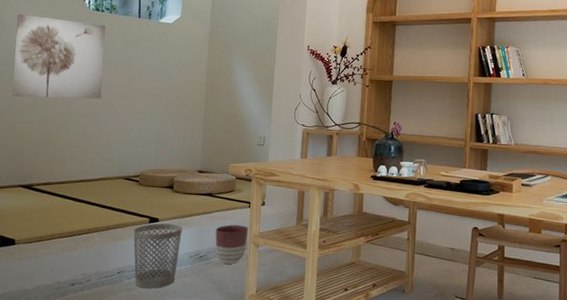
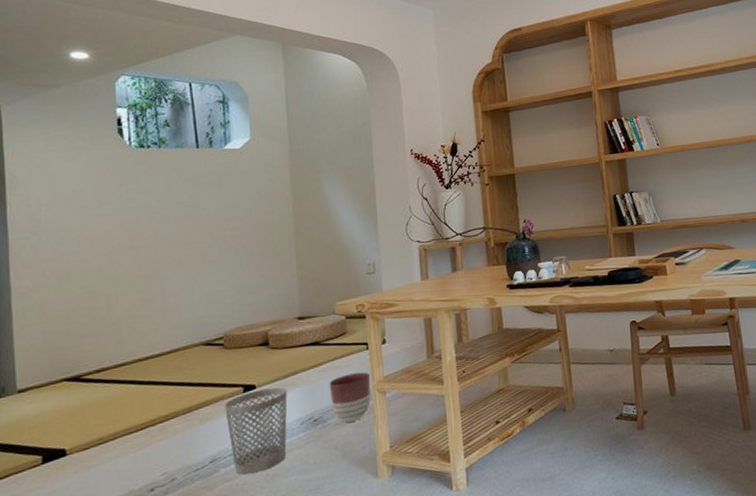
wall art: present [12,13,106,99] -> none [33,163,160,269]

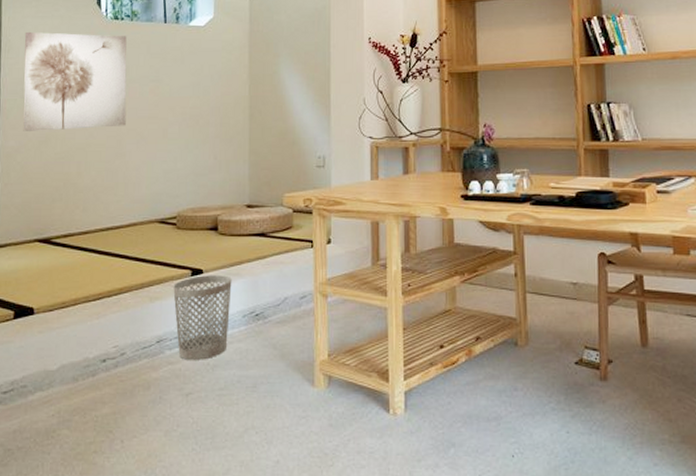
wall art: none [33,163,160,269] -> present [23,31,127,131]
planter: present [329,372,371,423] -> none [272,271,314,322]

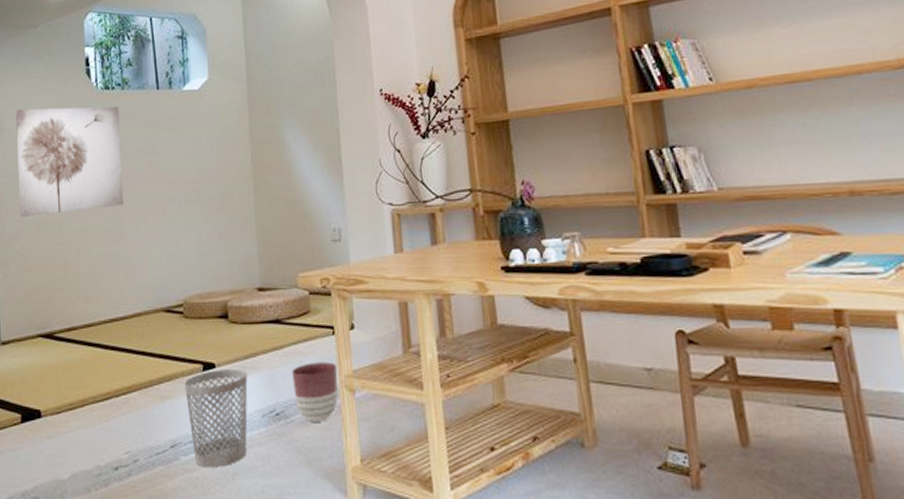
planter: none [272,271,314,322] -> present [291,362,338,422]

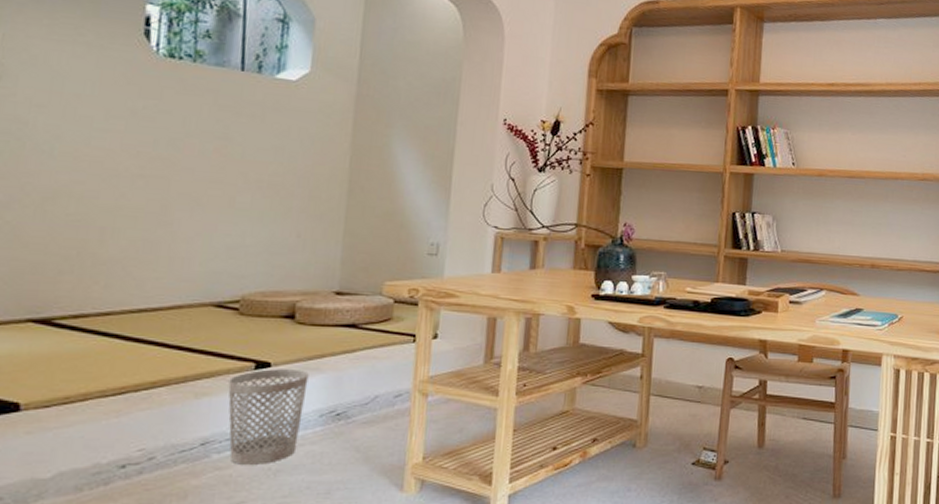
wall art: present [15,106,124,217] -> none [17,56,186,189]
planter: present [291,362,338,422] -> none [360,367,413,422]

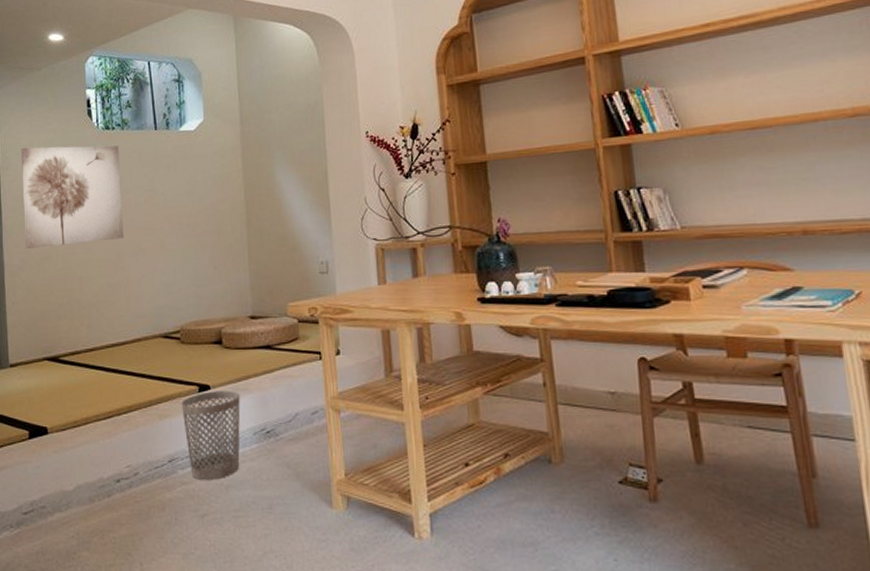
wall art: none [17,56,186,189] -> present [20,145,124,249]

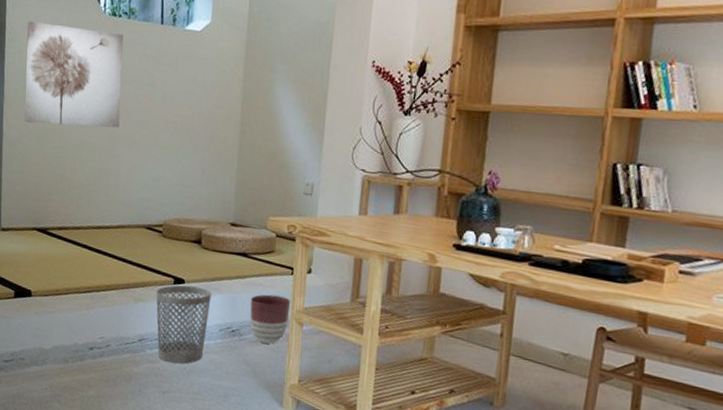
planter: none [281,385,325,439] -> present [250,294,291,344]

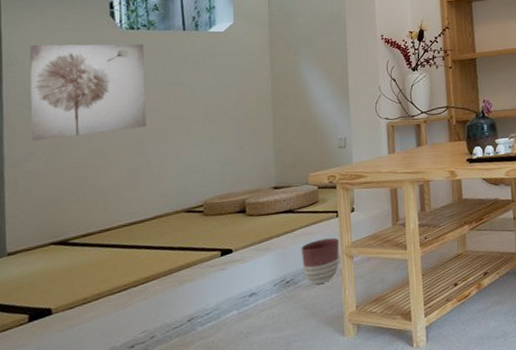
wastebasket: present [156,285,212,364] -> none [203,251,262,333]

